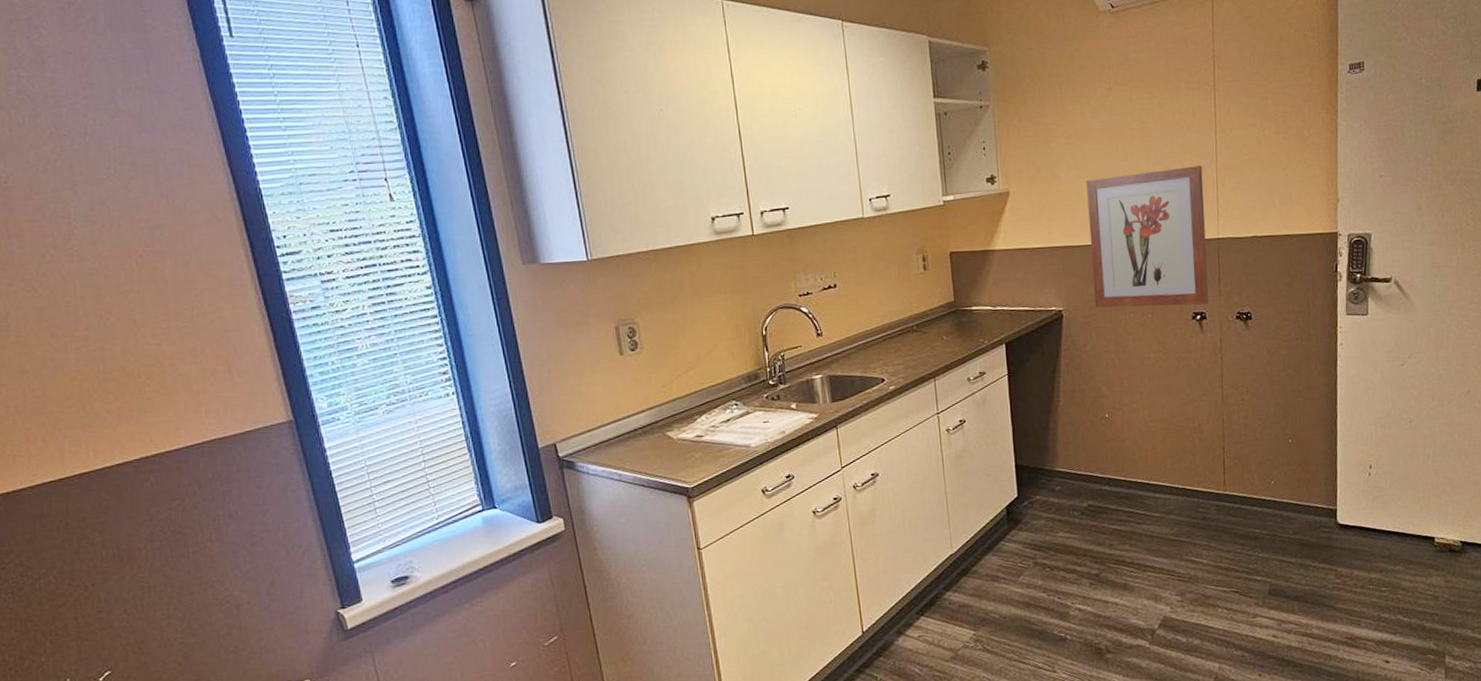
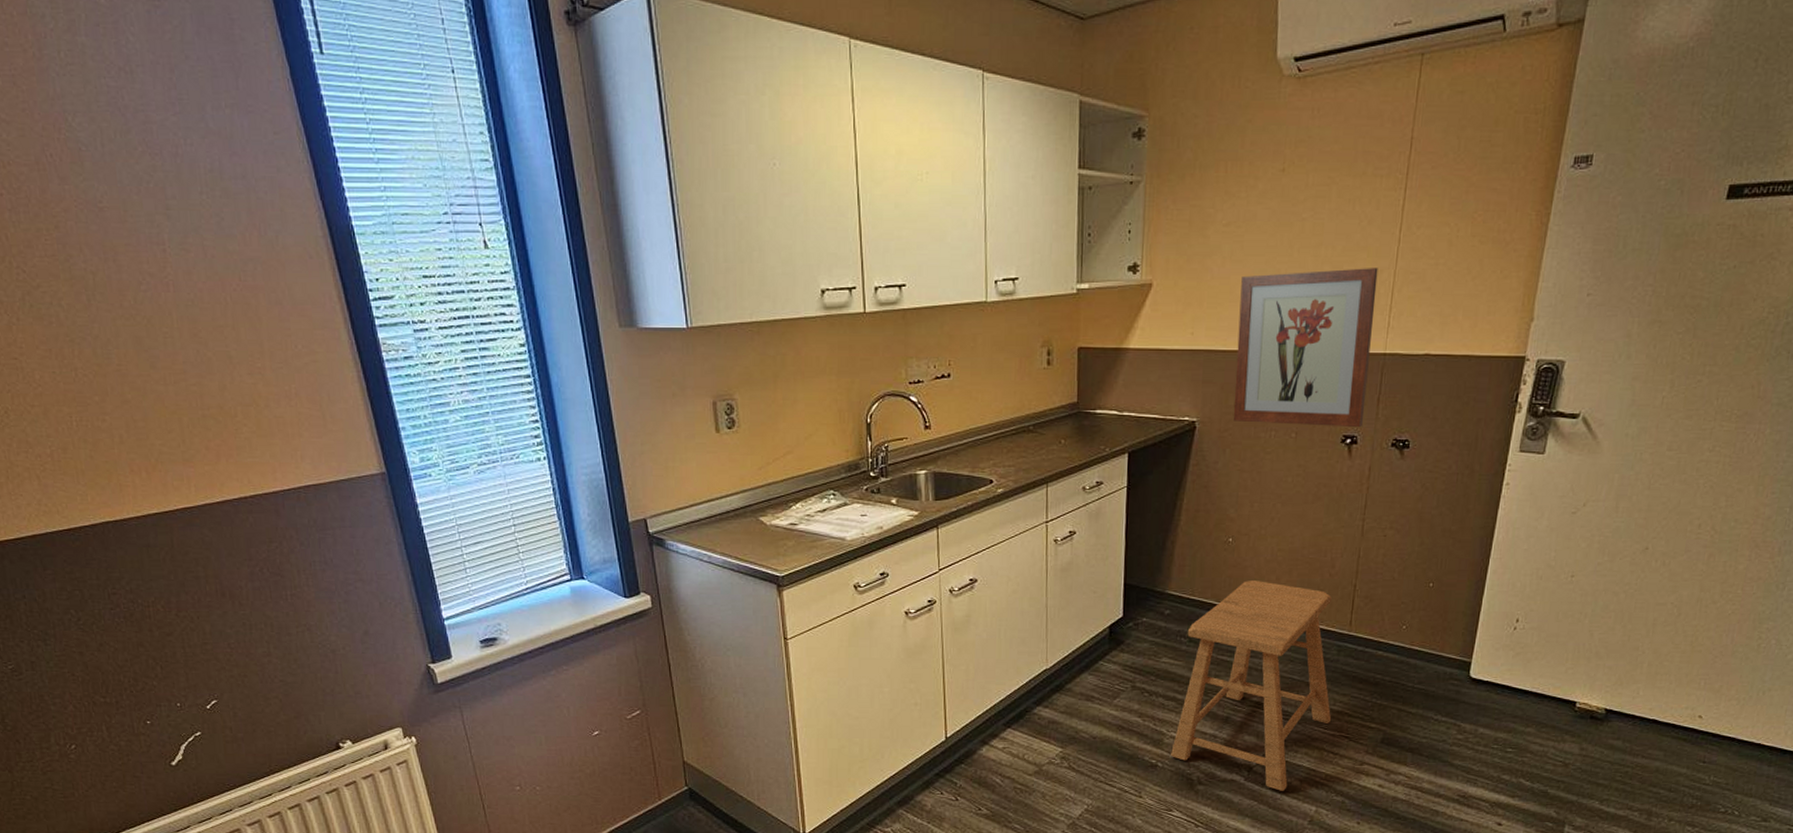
stool: none [1078,450,1221,652] -> present [1171,579,1332,791]

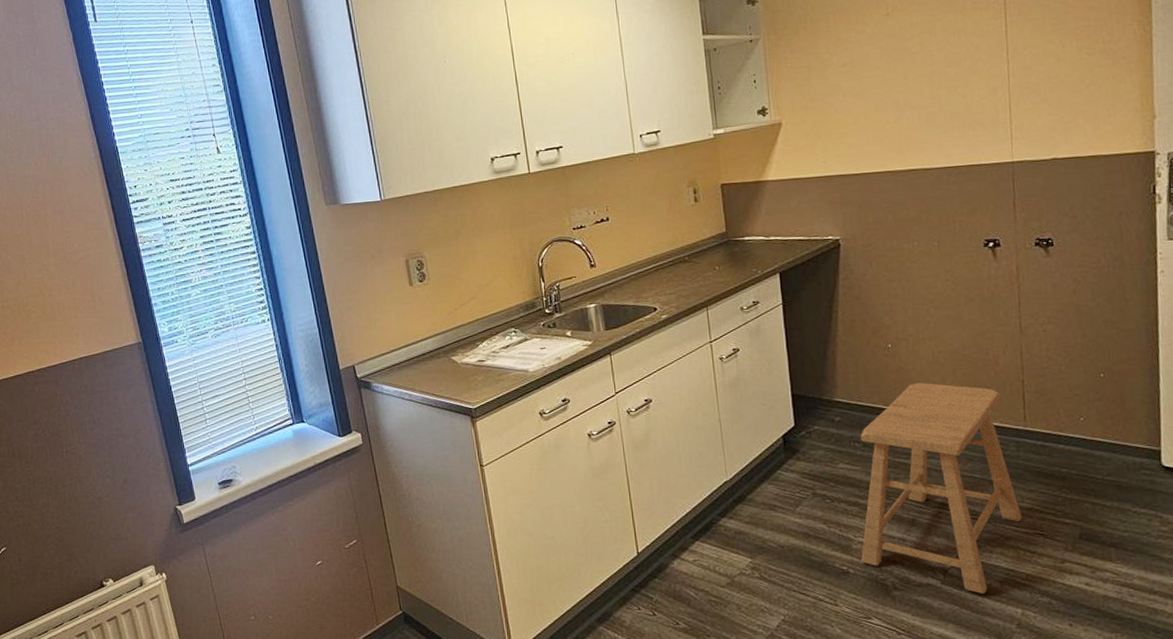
wall art: present [1233,268,1378,428] -> none [863,87,1003,236]

